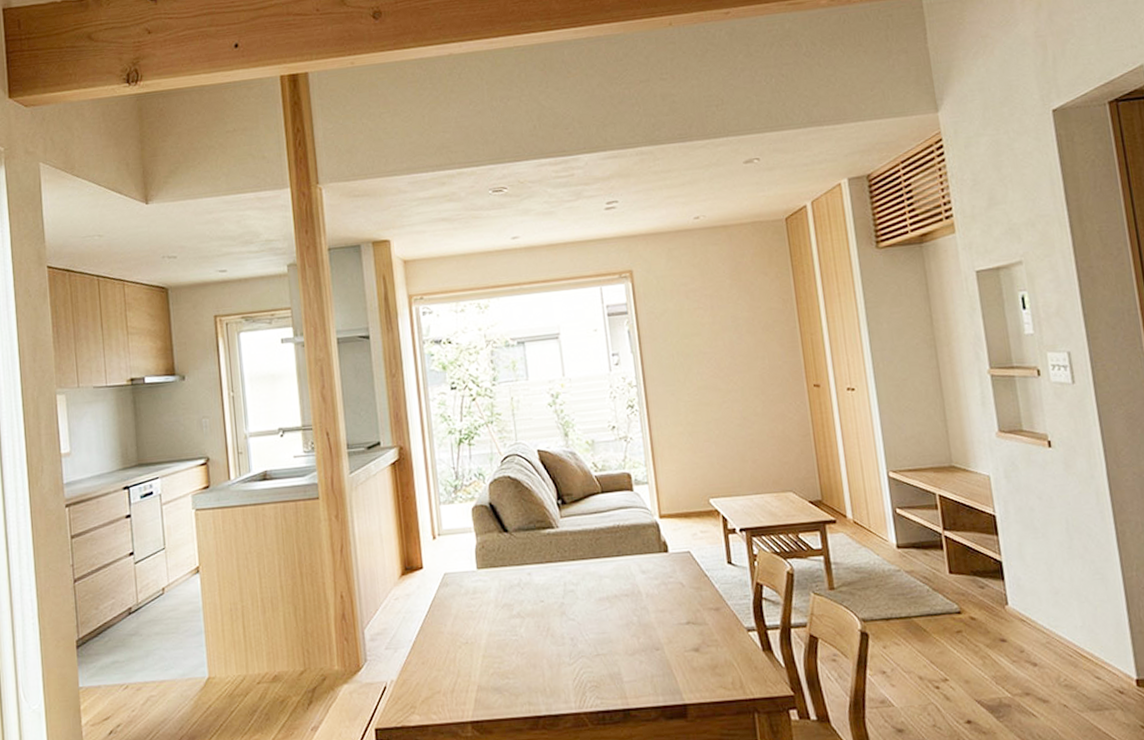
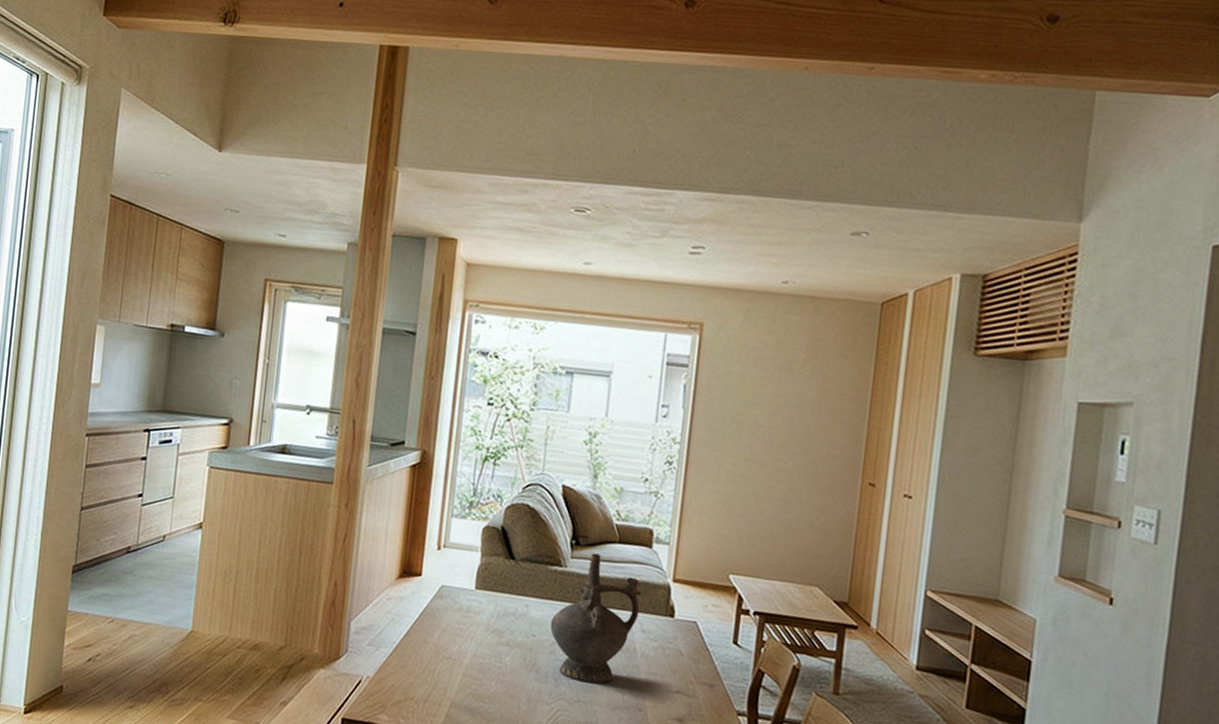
ceremonial vessel: none [555,508,636,636] -> present [550,553,642,684]

